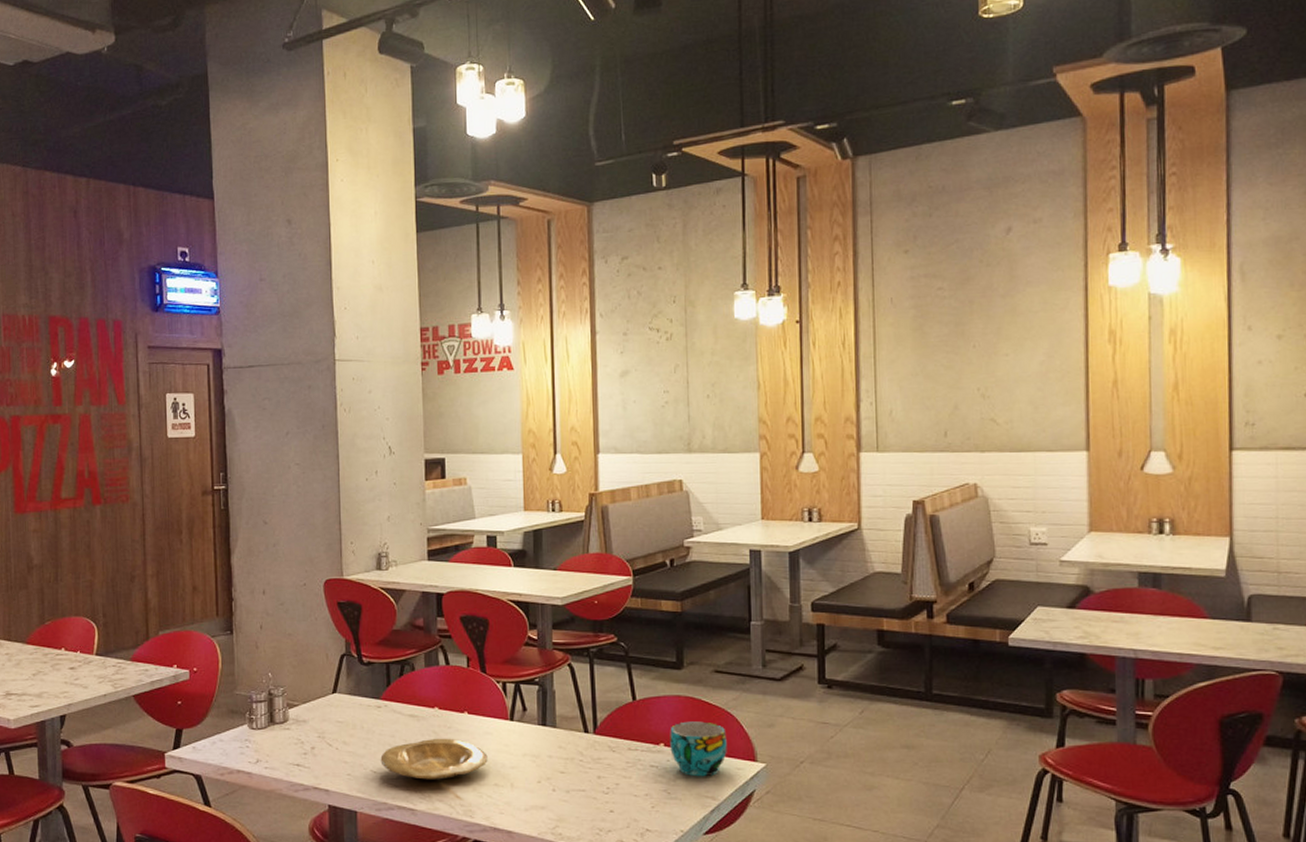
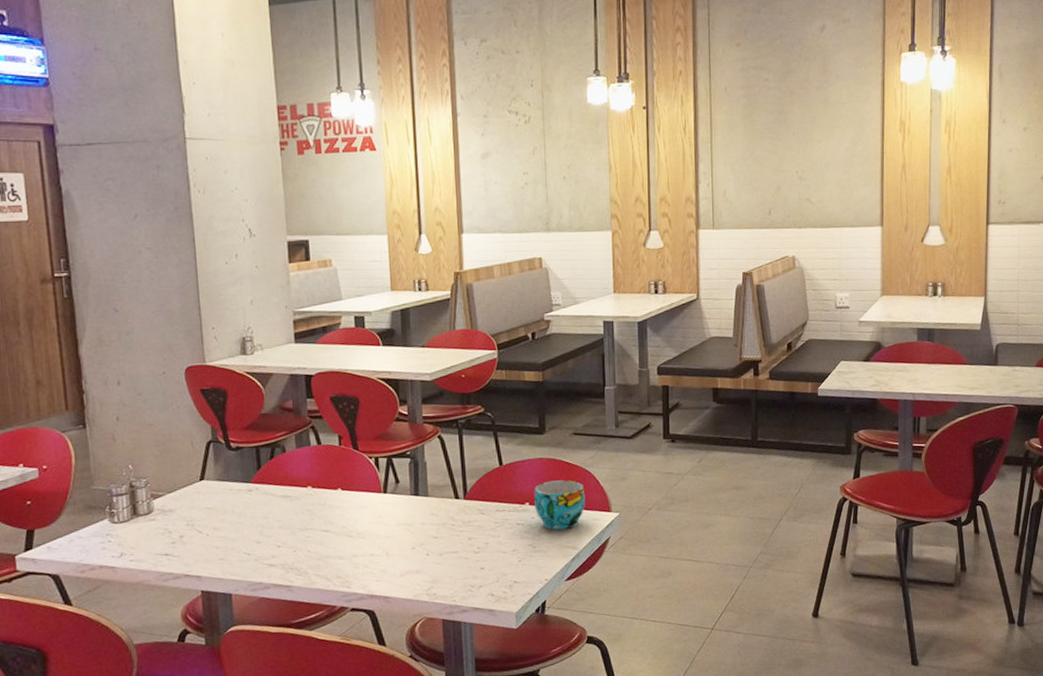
plate: present [380,738,488,780] -> none [254,515,363,557]

